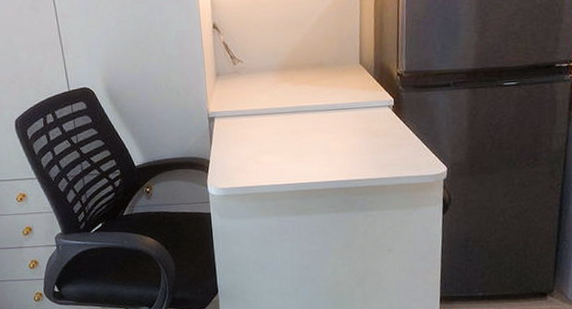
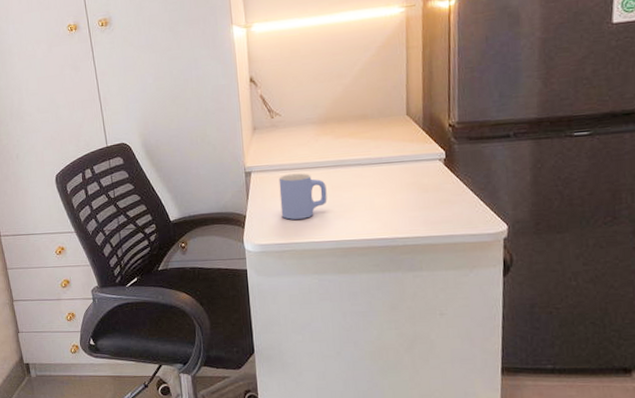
mug: none [241,118,287,164] -> present [278,173,327,220]

